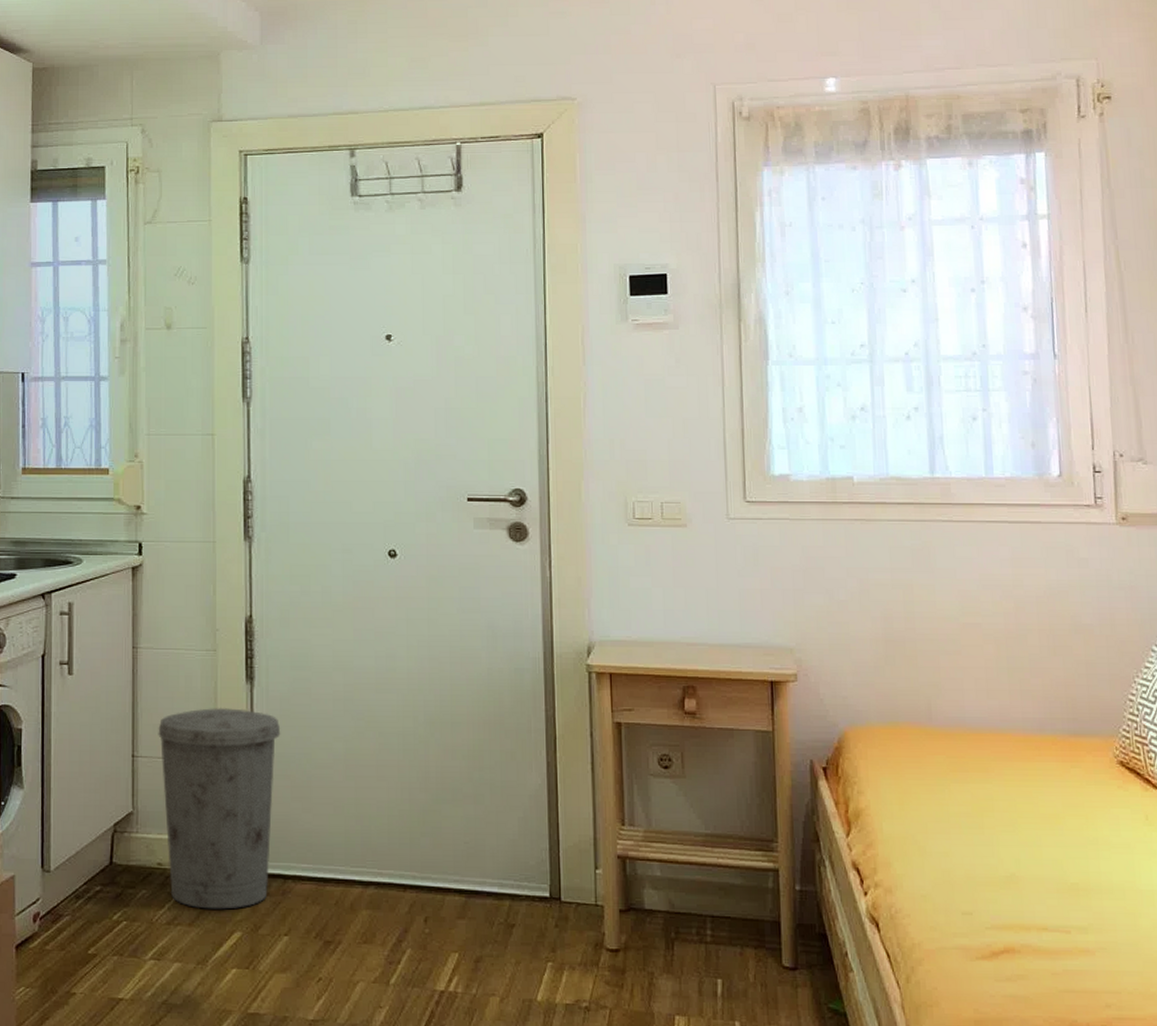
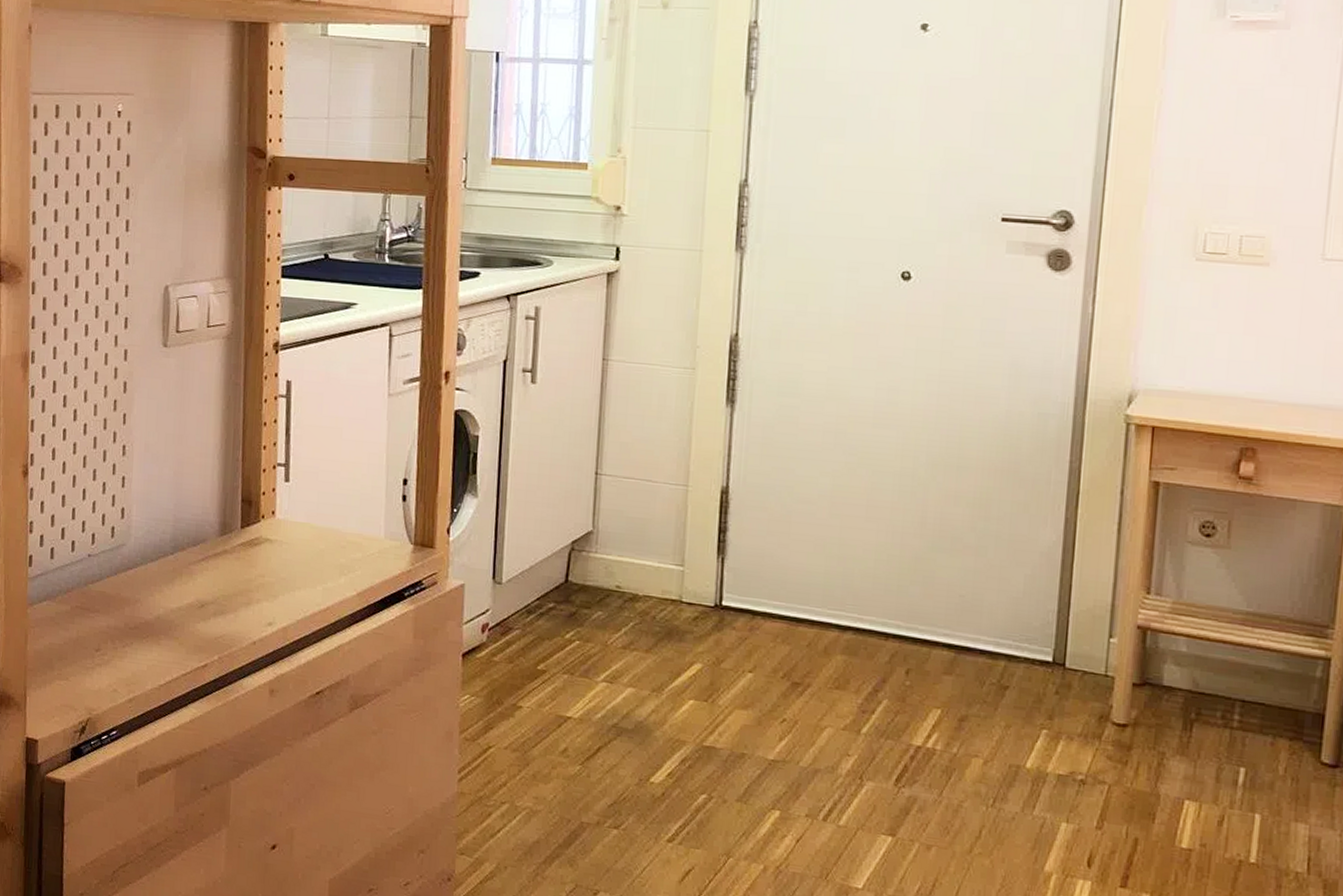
trash can: present [158,707,281,910] -> none [625,429,762,640]

